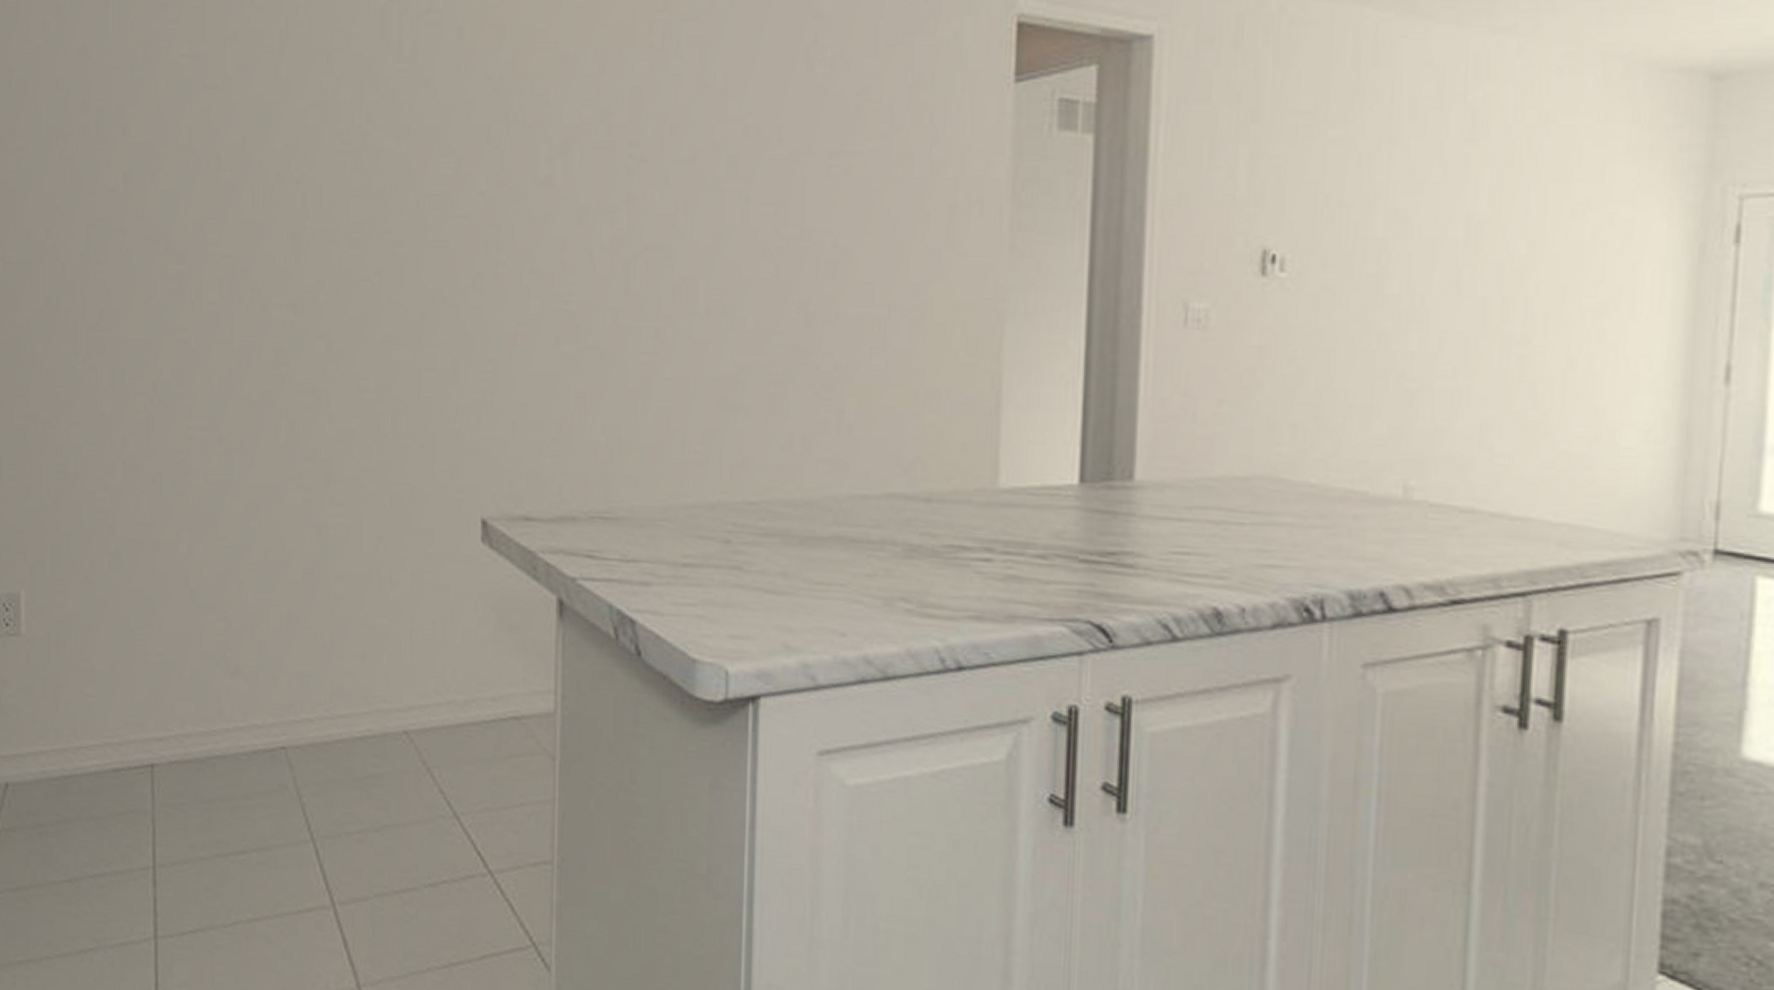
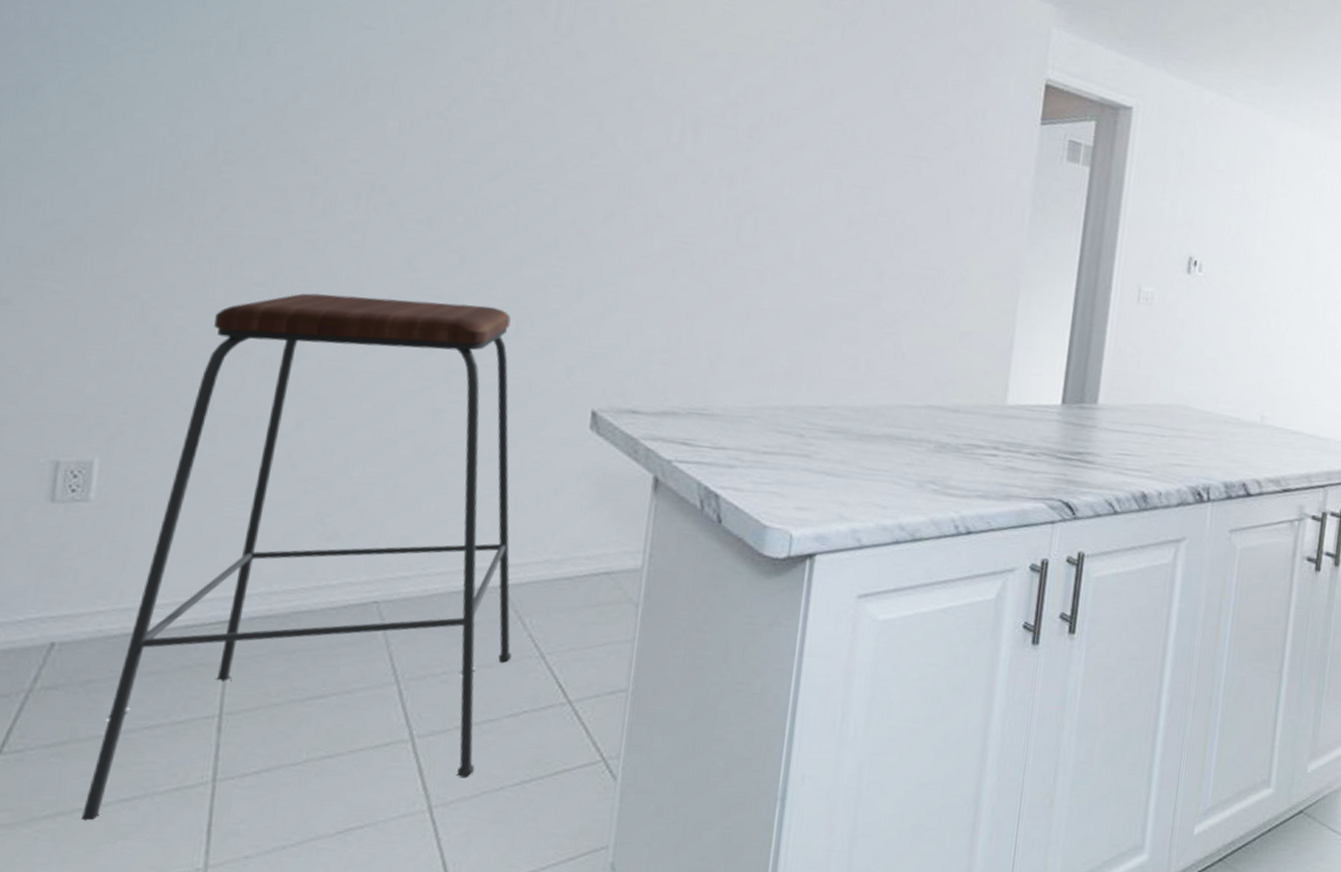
bar stool: none [47,398,425,971] -> present [80,293,512,822]

